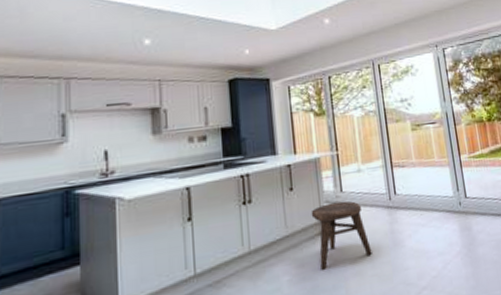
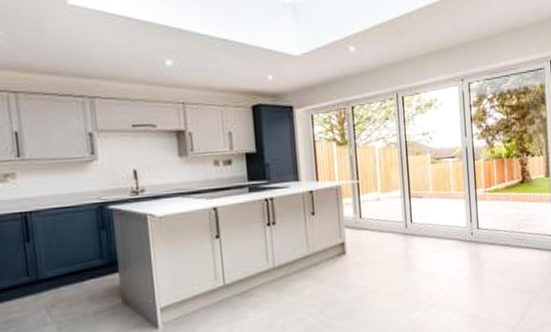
stool: present [311,201,372,270] -> none [331,226,387,286]

